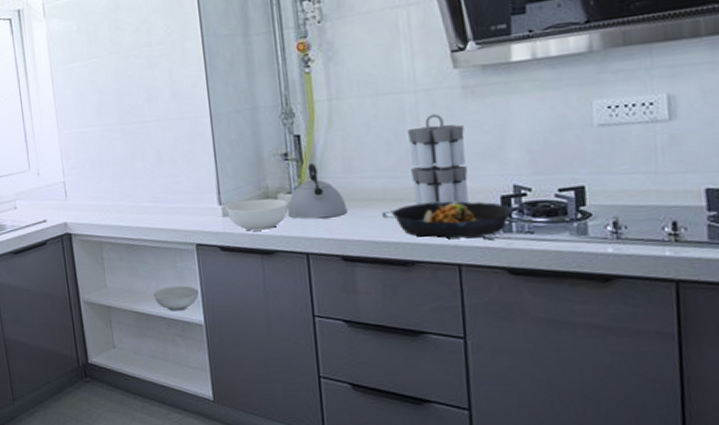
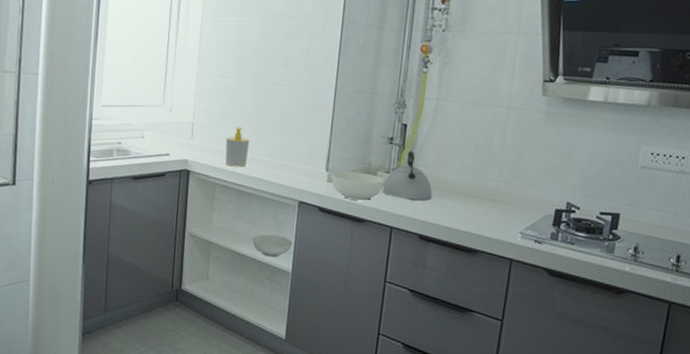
soap bottle: none [102,176,130,221] -> present [225,127,250,168]
wok: present [382,200,527,239] -> none [459,202,573,240]
spice rack: present [406,114,469,205] -> none [487,130,539,211]

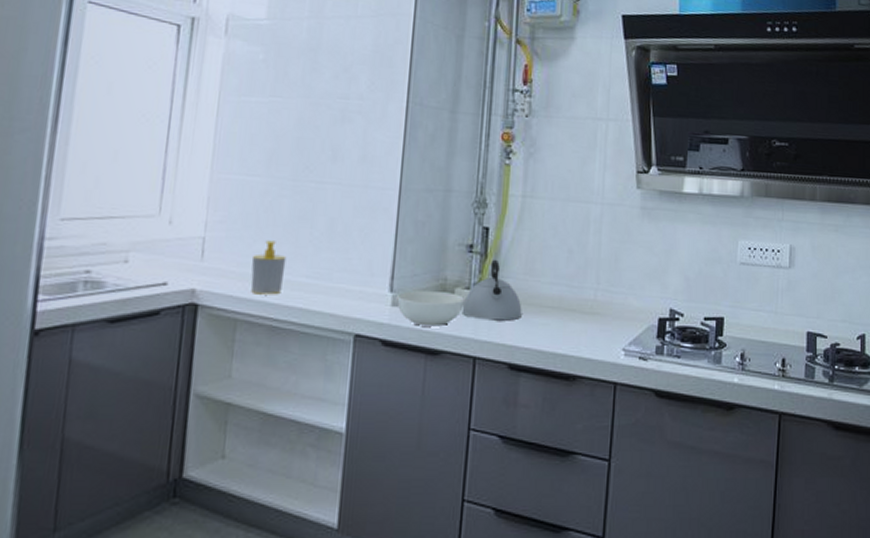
bowl: present [251,233,293,257] -> none [289,383,347,415]

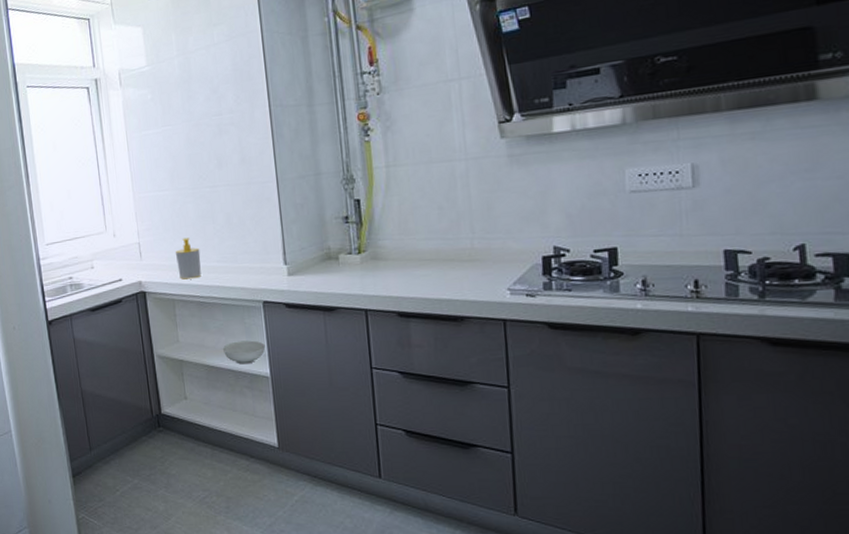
bowl: none [289,383,347,415] -> present [222,340,266,364]
bowl: present [397,290,466,327] -> none [291,258,350,289]
kettle: present [461,259,522,321] -> none [347,225,403,278]

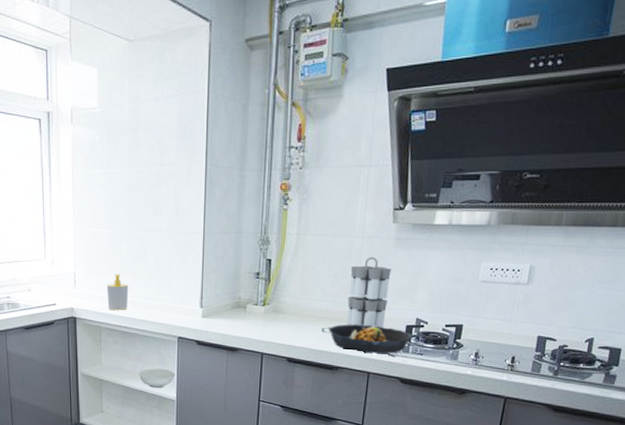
wok: none [434,261,566,296] -> present [321,324,422,354]
spice rack: none [457,180,513,265] -> present [346,257,391,328]

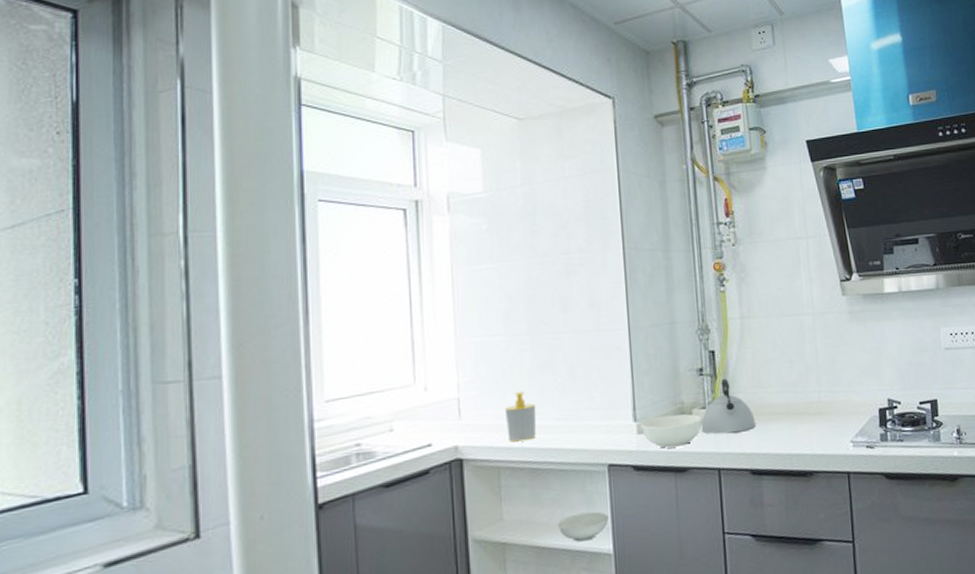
bowl: none [205,306,255,332] -> present [641,414,703,449]
kettle: none [252,283,297,328] -> present [701,378,756,435]
wok: present [321,324,422,354] -> none [786,413,898,449]
spice rack: present [346,257,391,328] -> none [806,335,855,418]

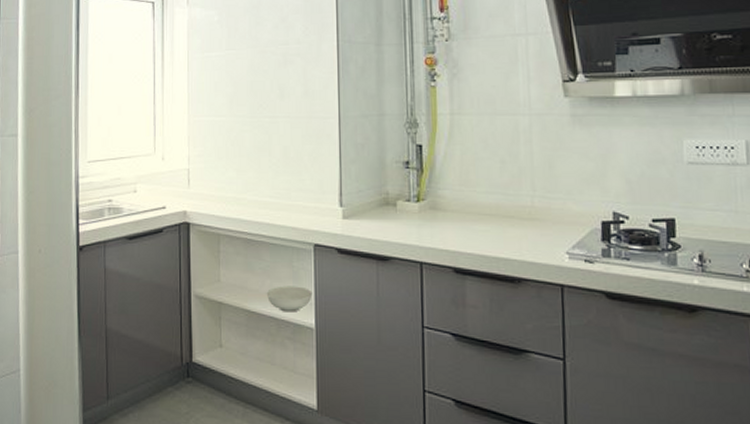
soap bottle: present [504,391,537,442] -> none [225,168,253,213]
bowl: present [641,414,703,449] -> none [346,203,407,236]
kettle: present [701,378,756,435] -> none [405,173,461,229]

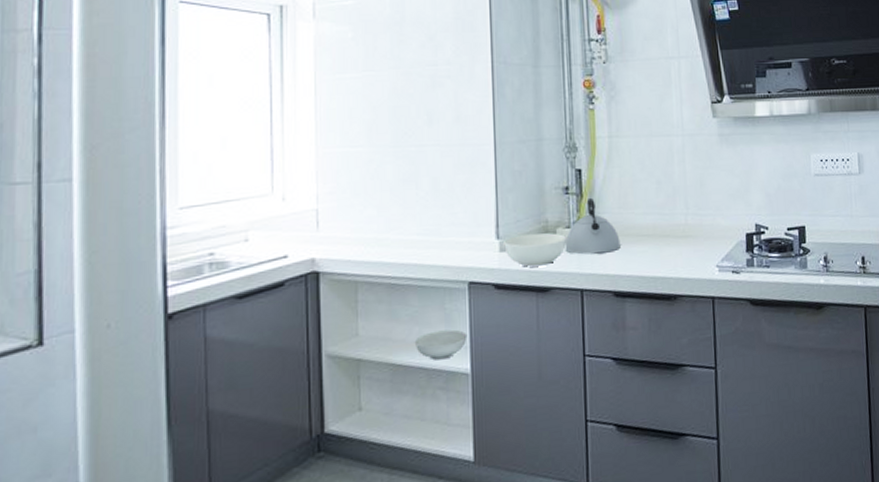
bowl: none [346,203,407,236] -> present [504,233,567,267]
kettle: none [405,173,461,229] -> present [565,197,621,255]

